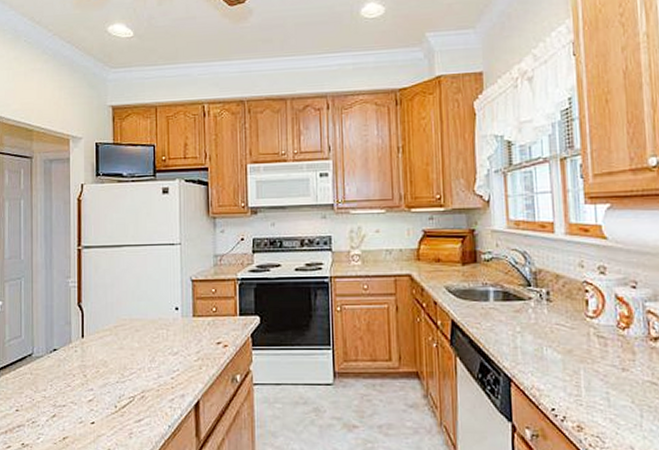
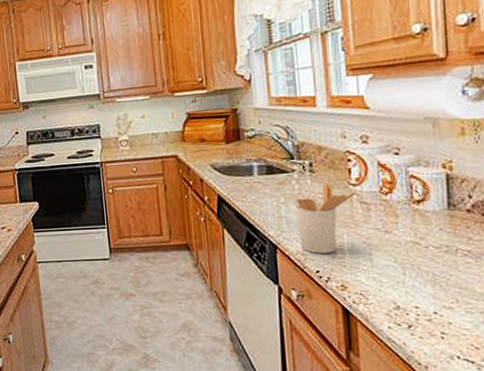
utensil holder: none [531,314,593,390] -> present [294,183,356,254]

